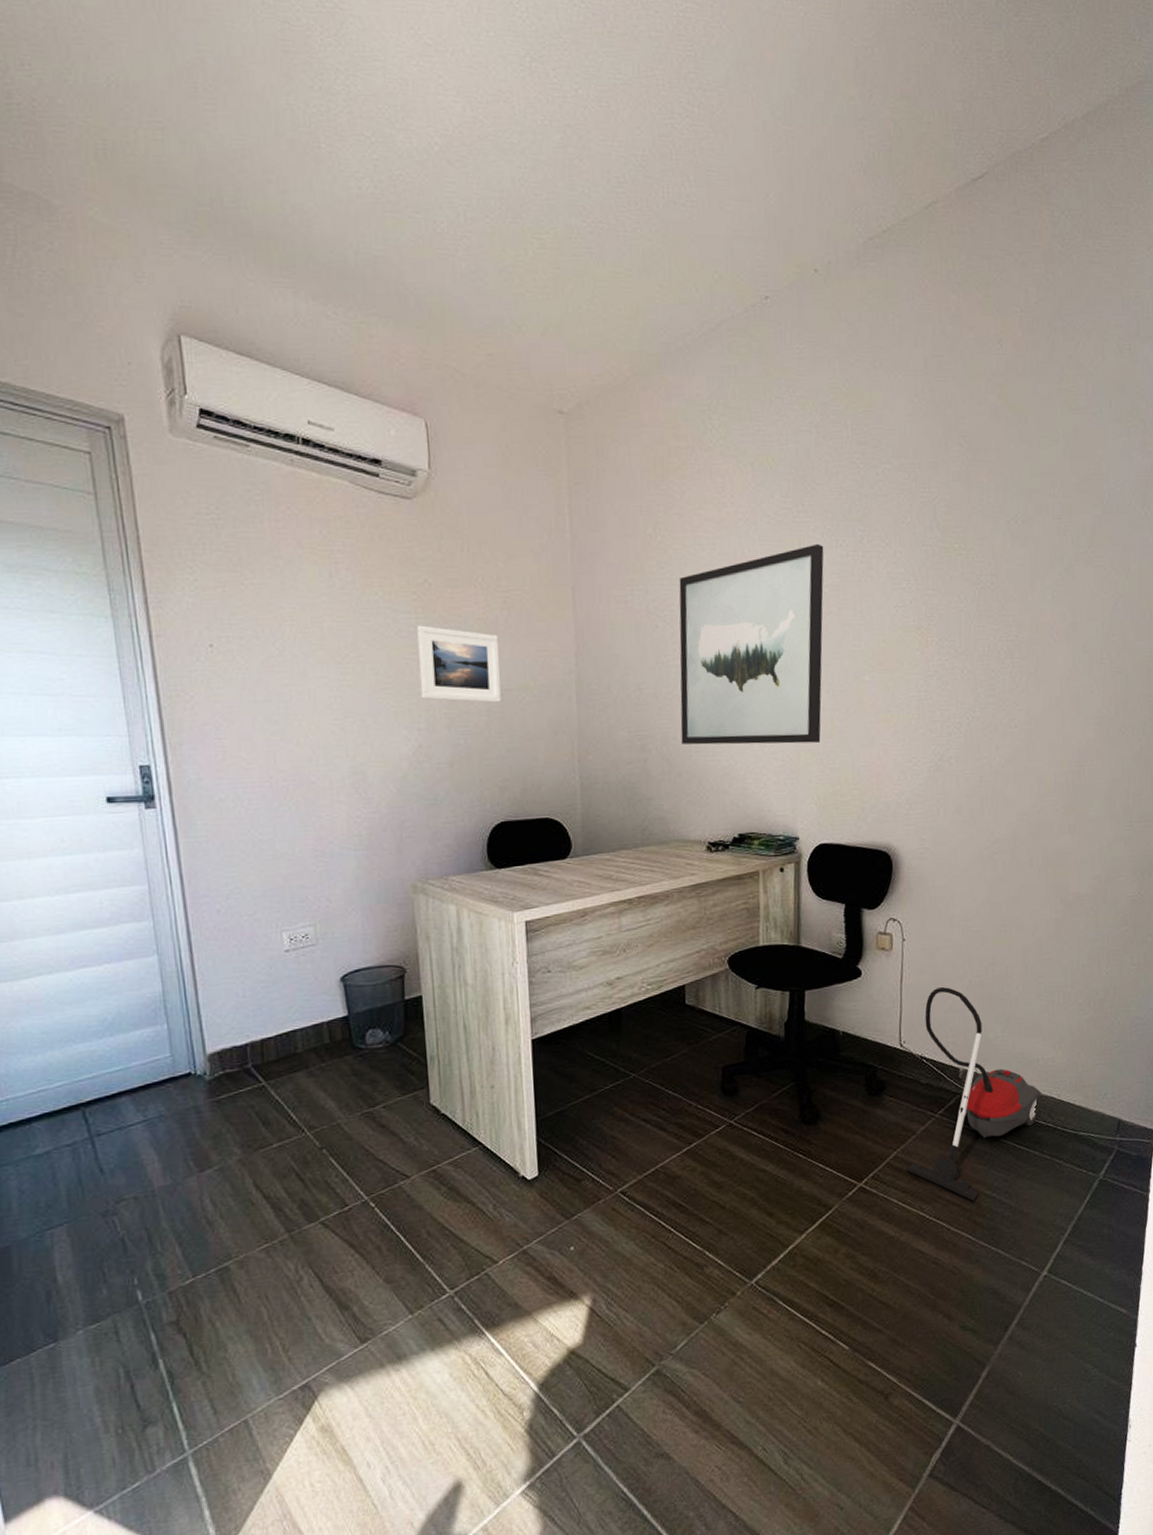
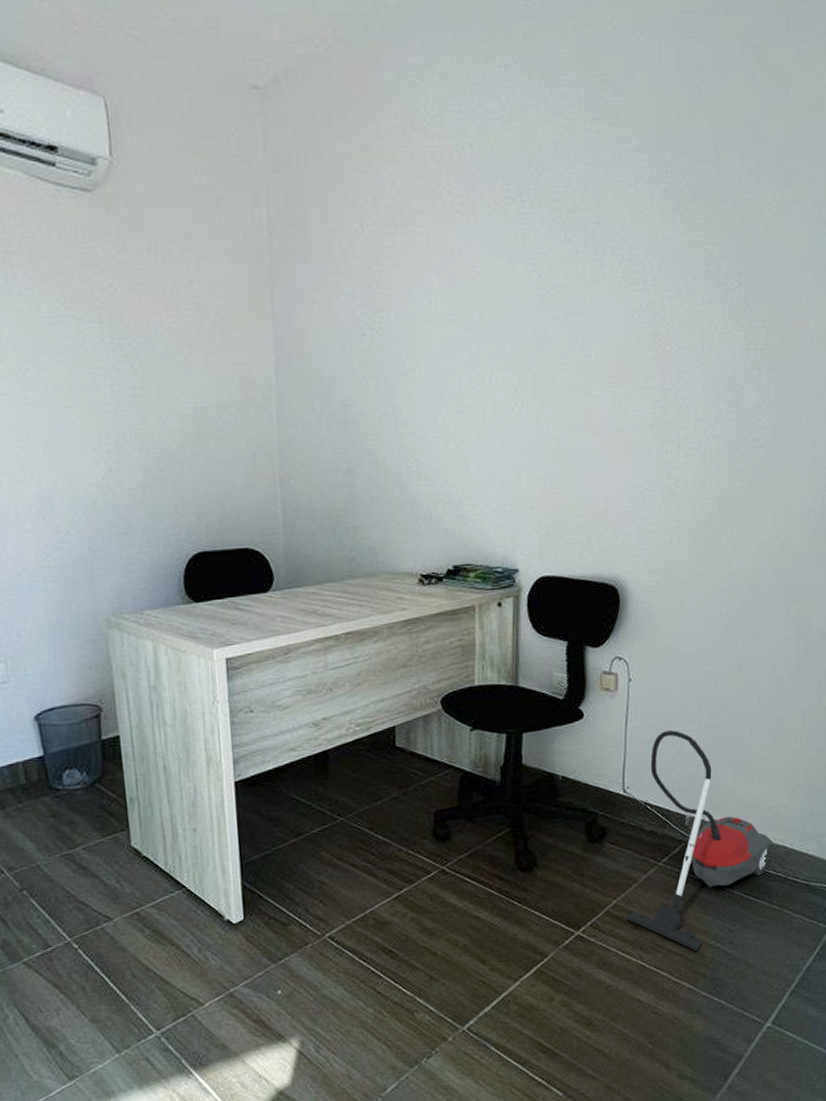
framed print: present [417,625,501,703] -> none [102,335,196,422]
wall art: present [679,543,824,745] -> none [388,238,552,468]

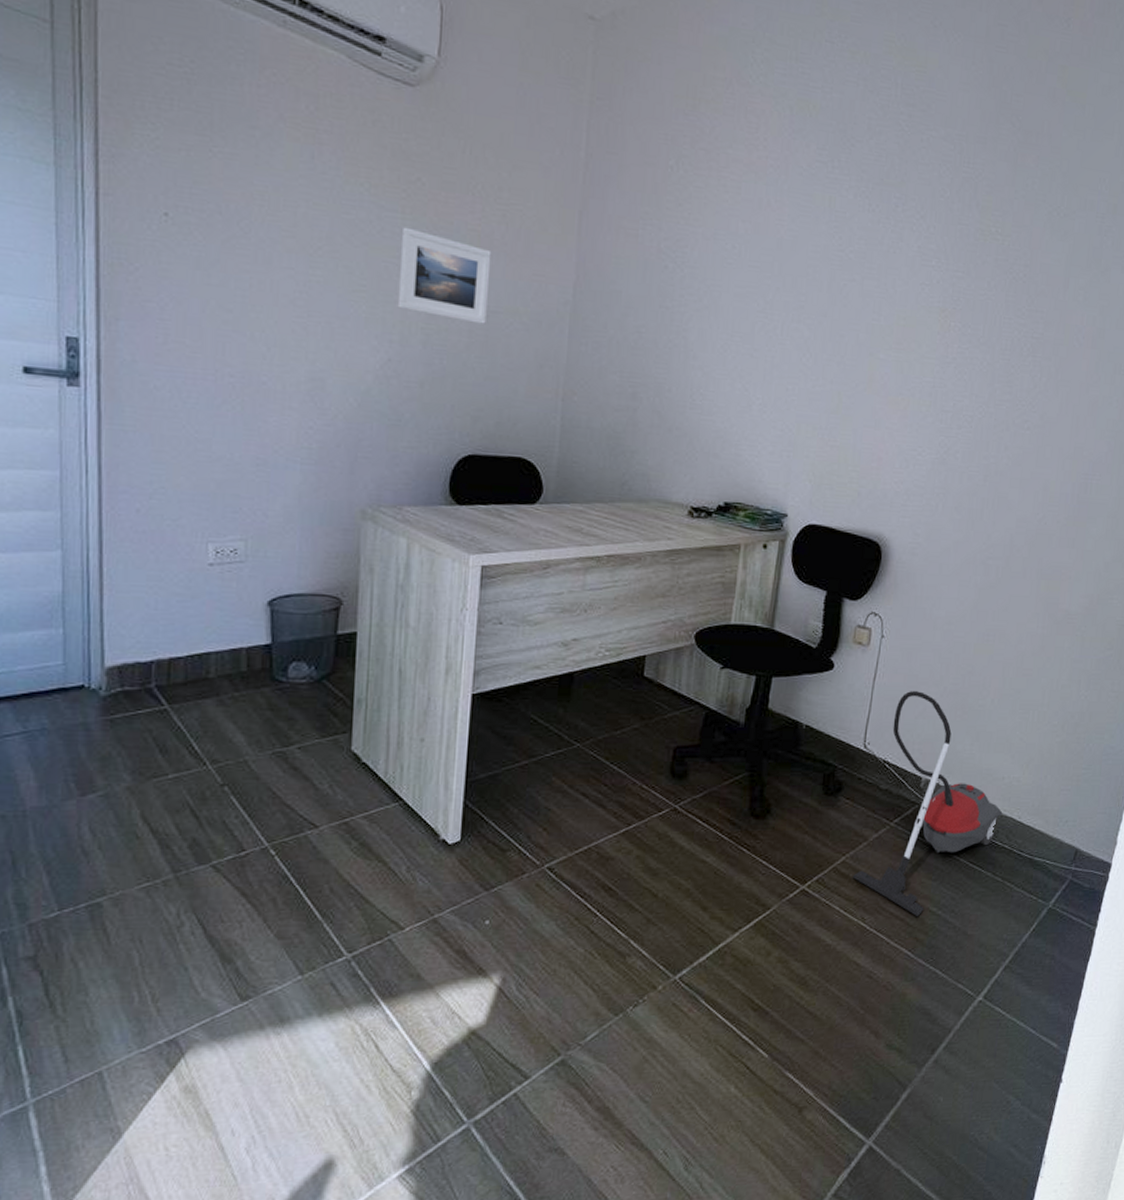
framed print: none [102,335,196,422] -> present [397,227,492,325]

